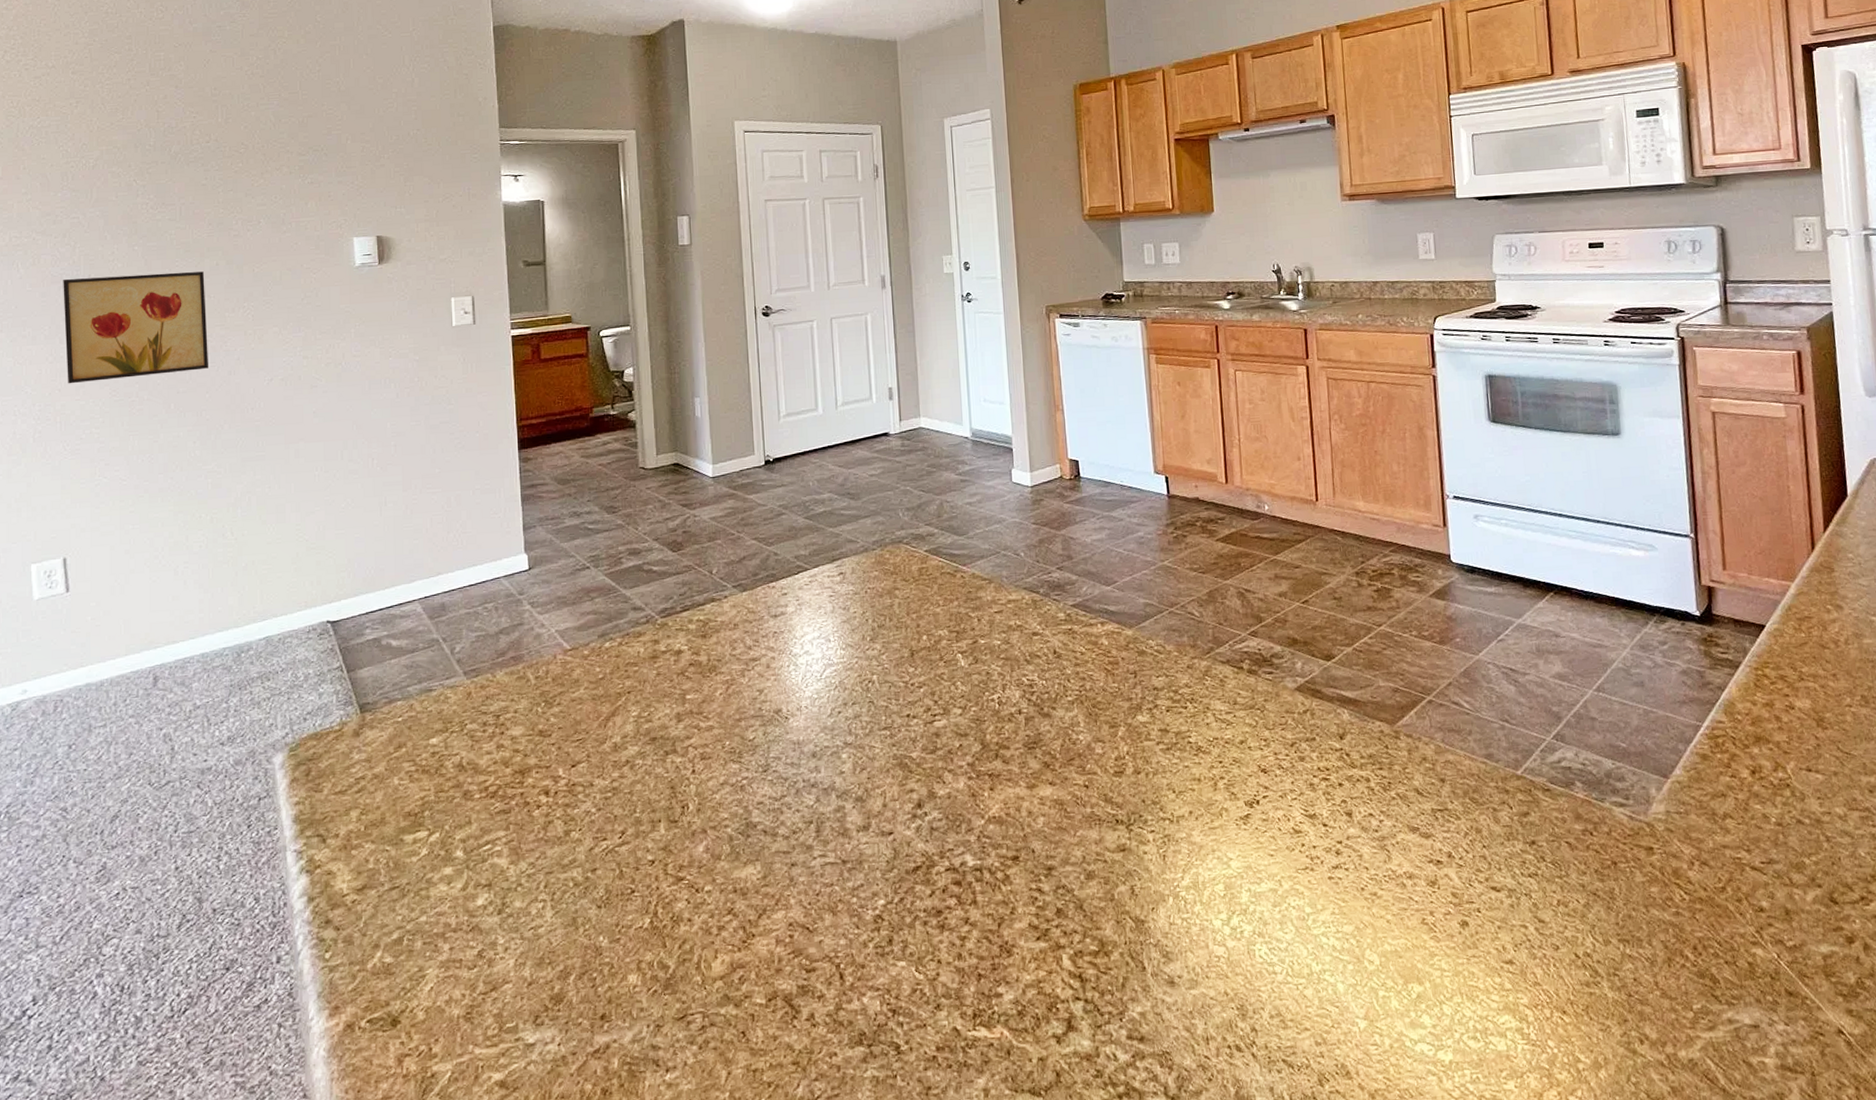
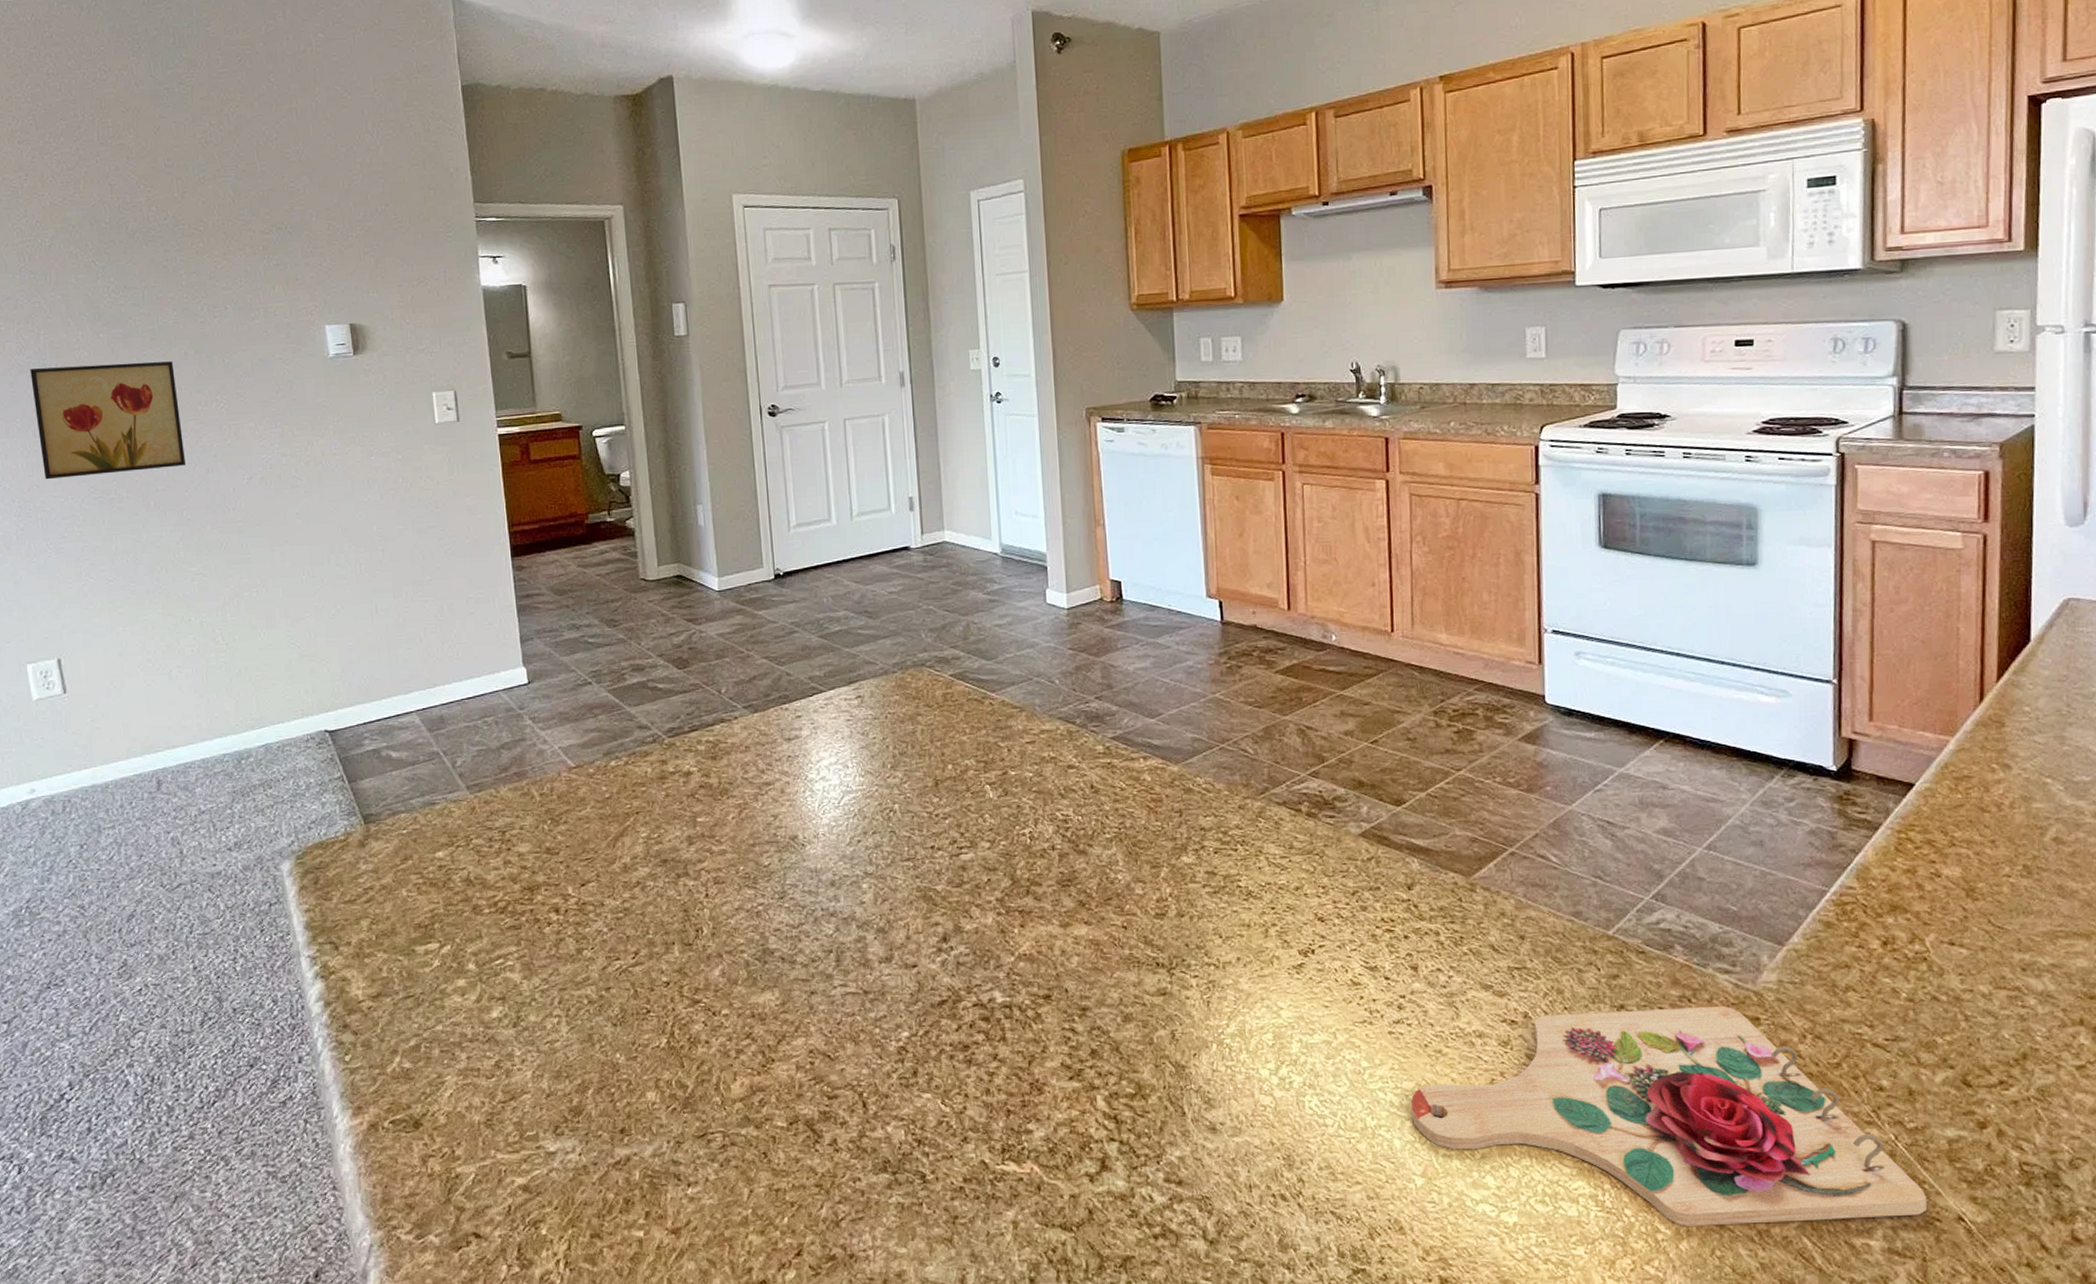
cutting board: none [1351,837,1811,1055] -> present [1411,1005,1928,1227]

